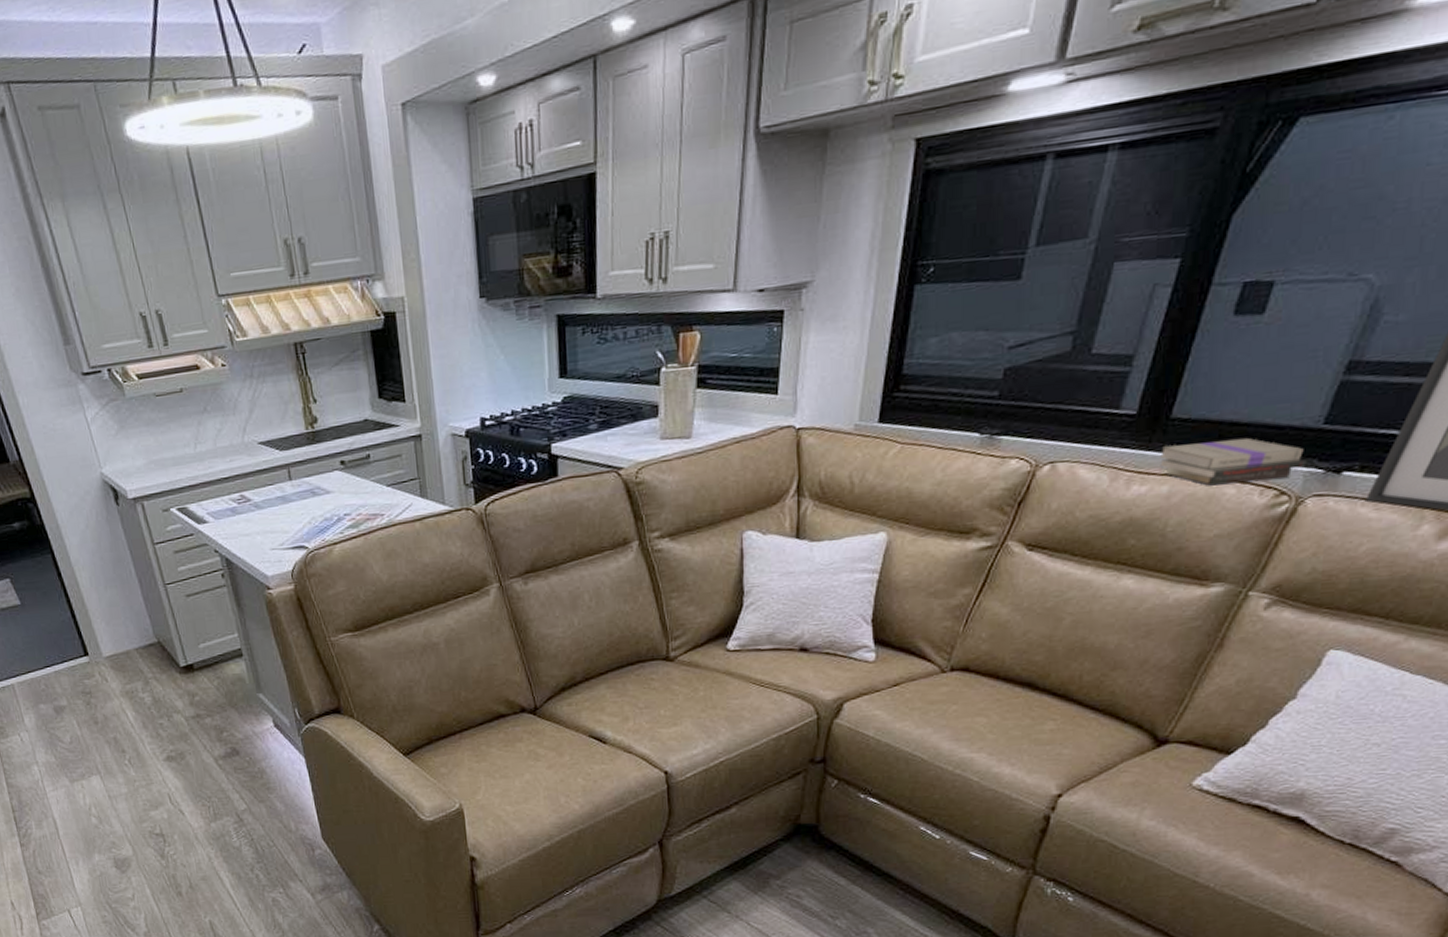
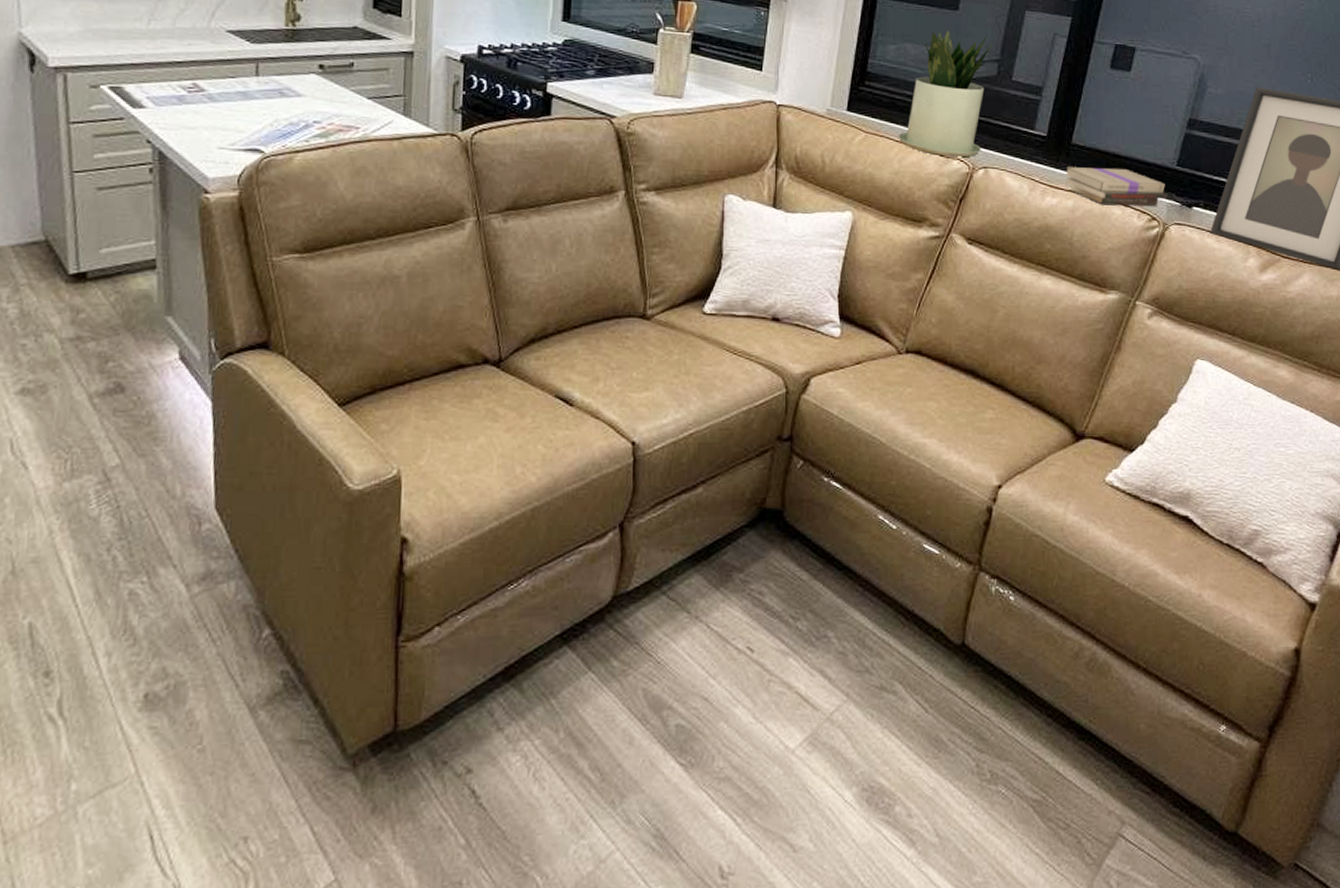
planter: none [941,304,1067,457] -> present [898,30,993,158]

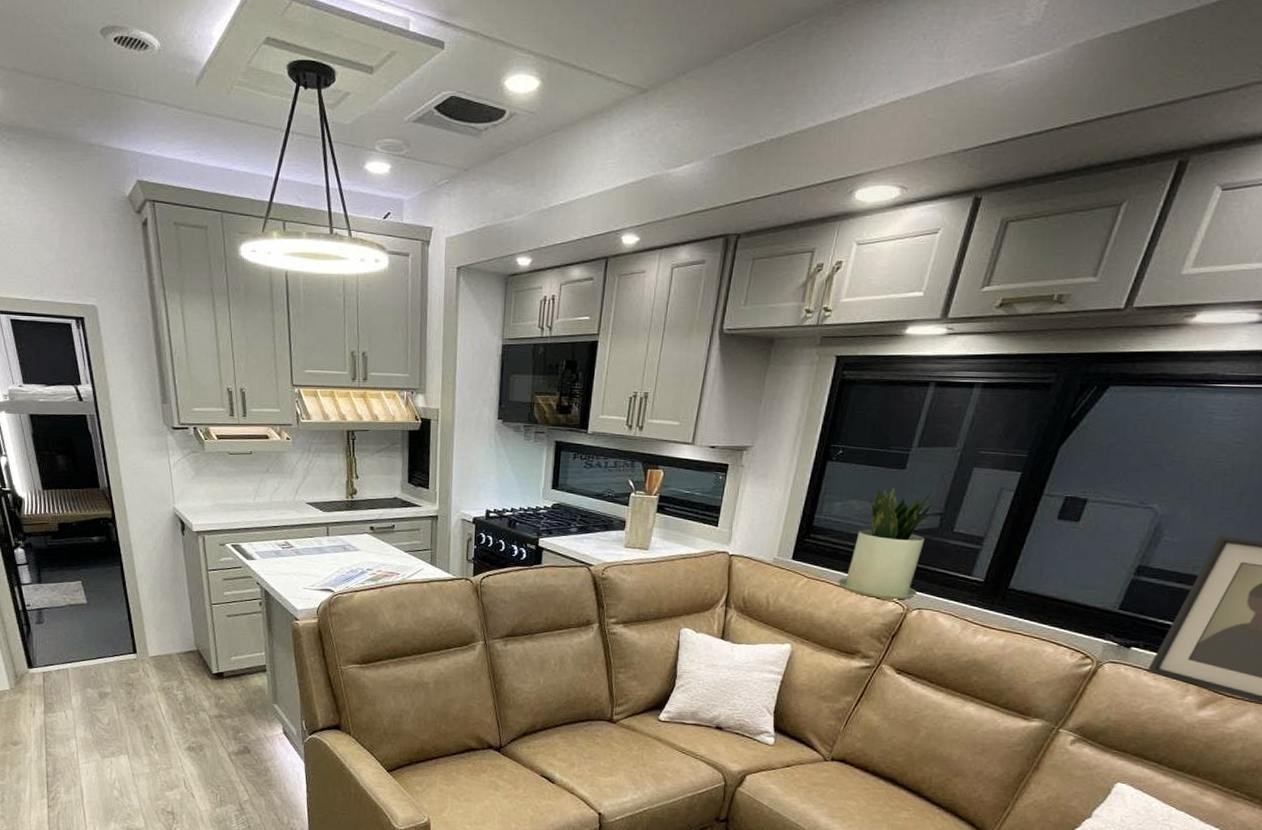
books: present [1066,167,1169,206] -> none [999,609,1107,646]

